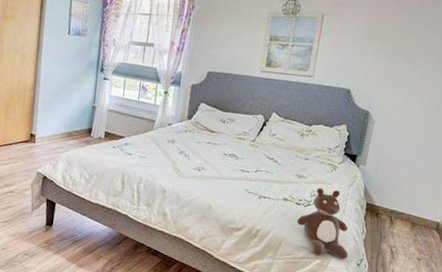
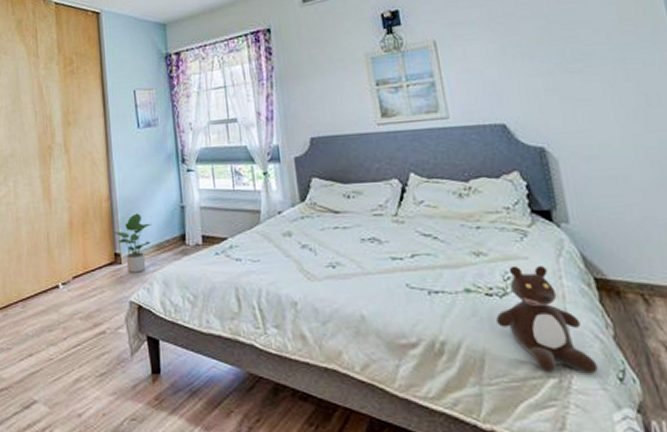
potted plant: none [31,105,66,152] -> present [112,213,152,273]

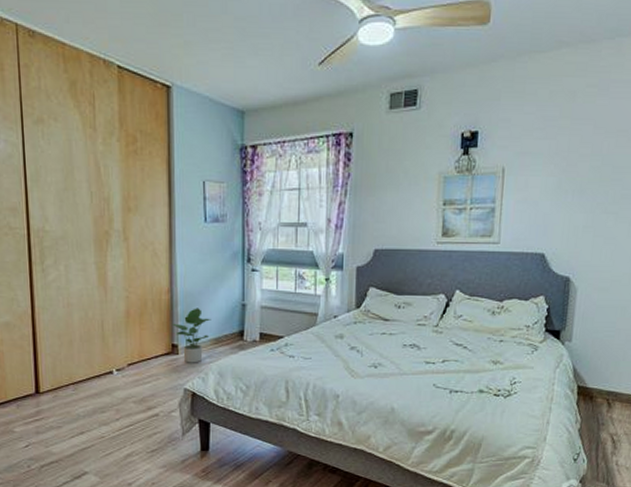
stuffed animal: present [496,265,598,374] -> none [497,373,562,456]

